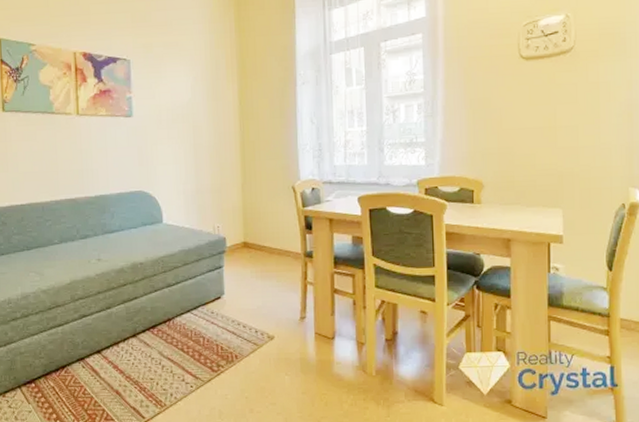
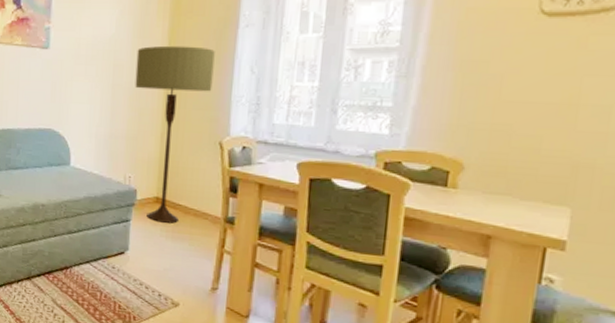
floor lamp: none [212,104,281,265] -> present [135,45,215,223]

